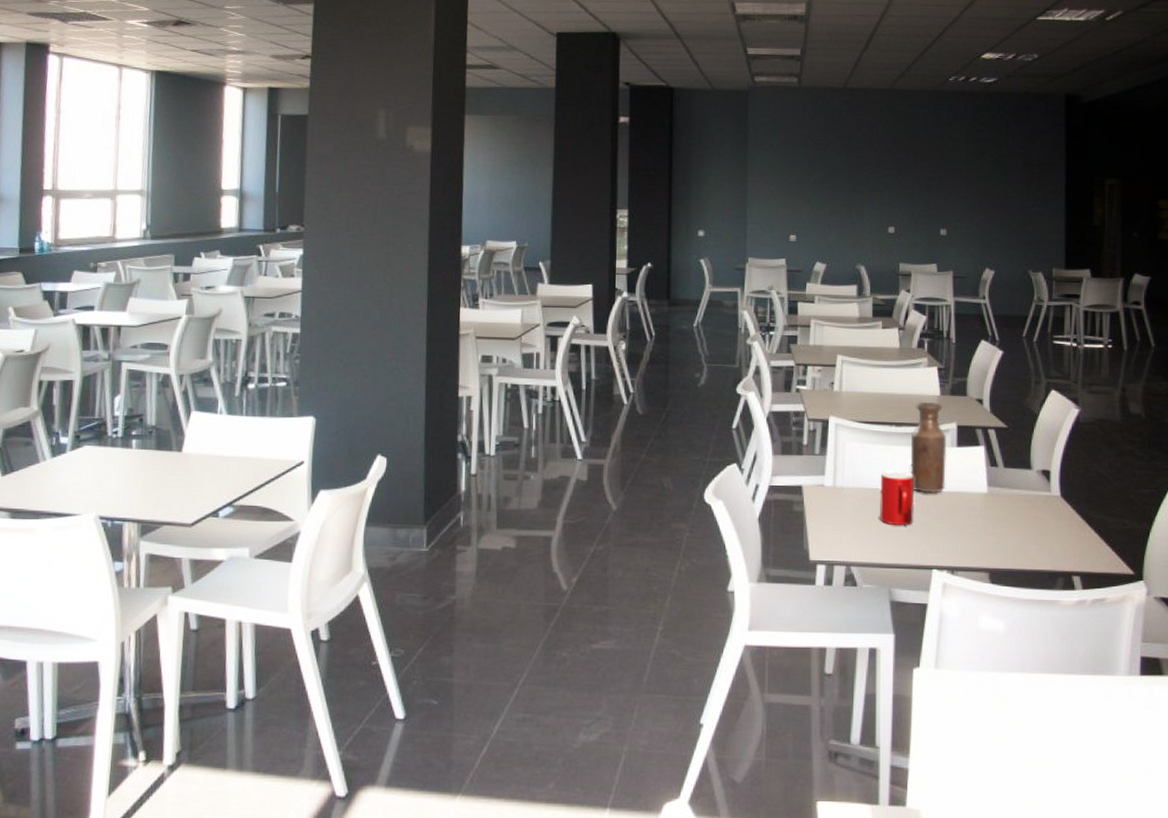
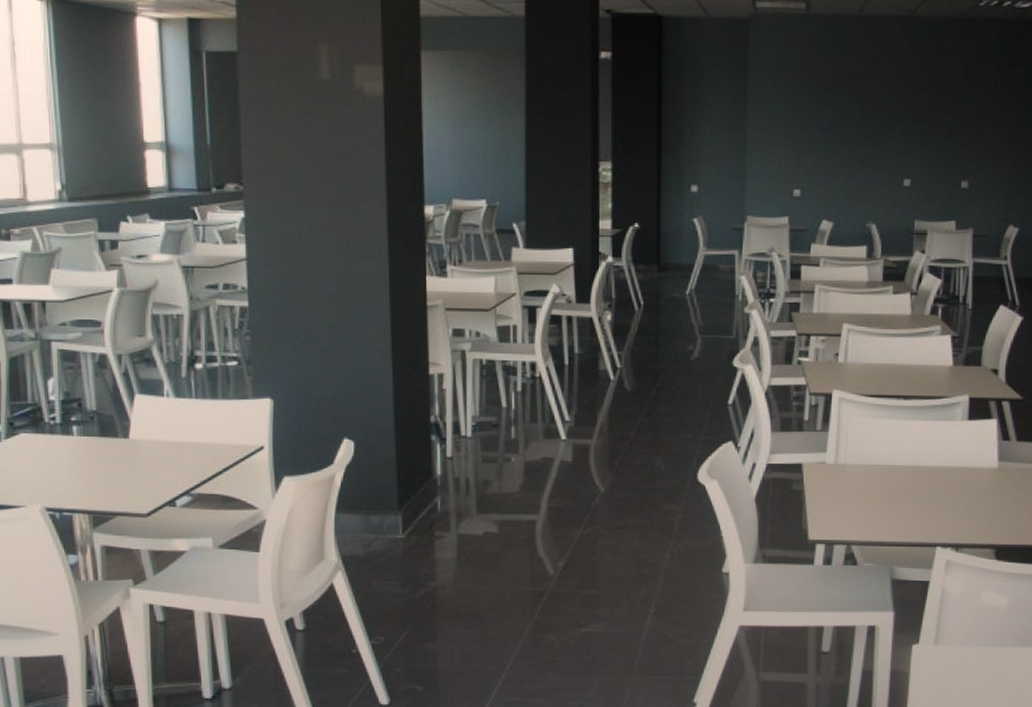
cup: present [879,471,915,526] -> none [882,447,921,503]
bottle: present [910,402,947,494] -> none [917,373,957,469]

